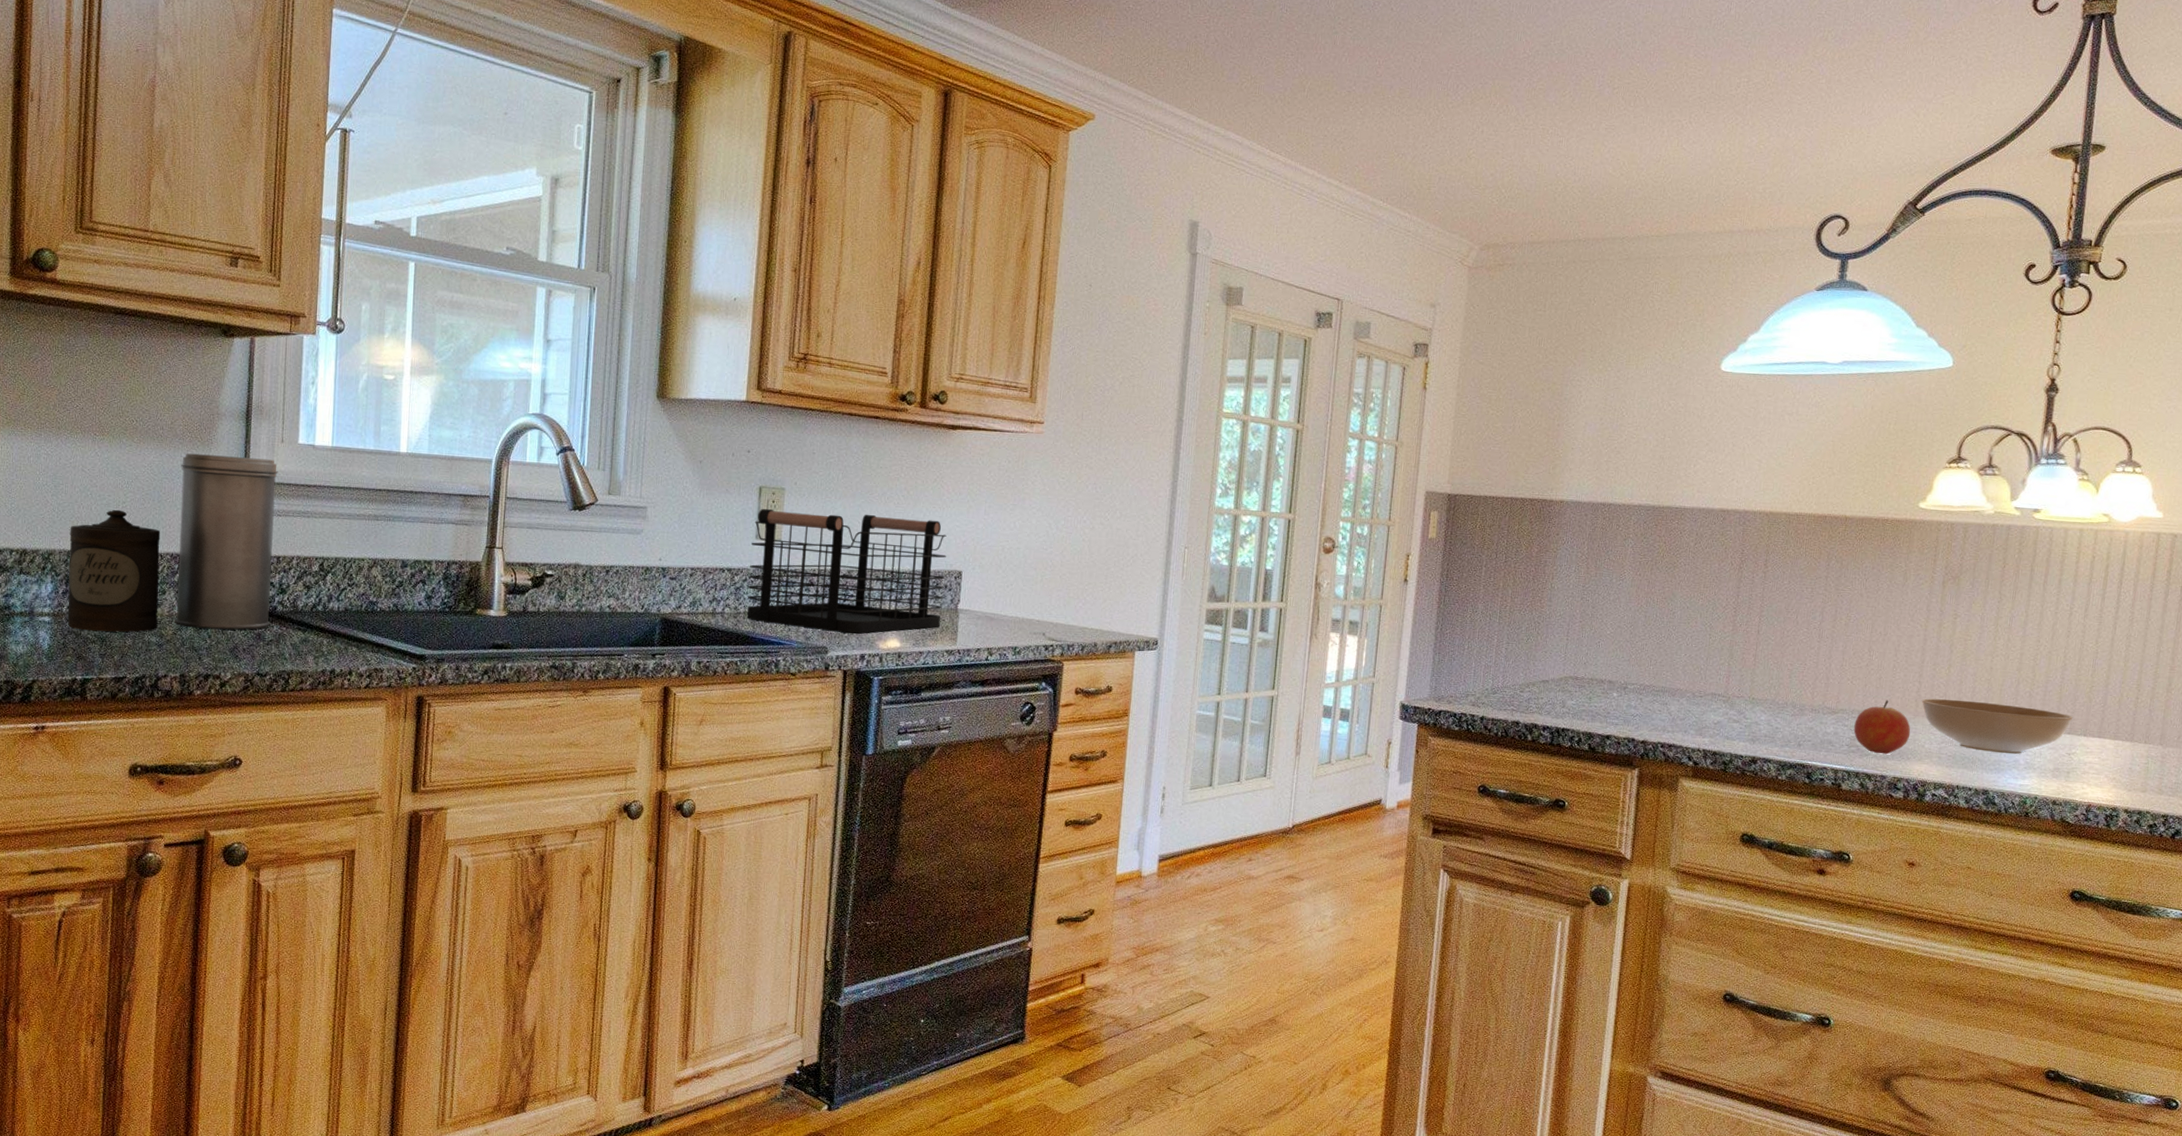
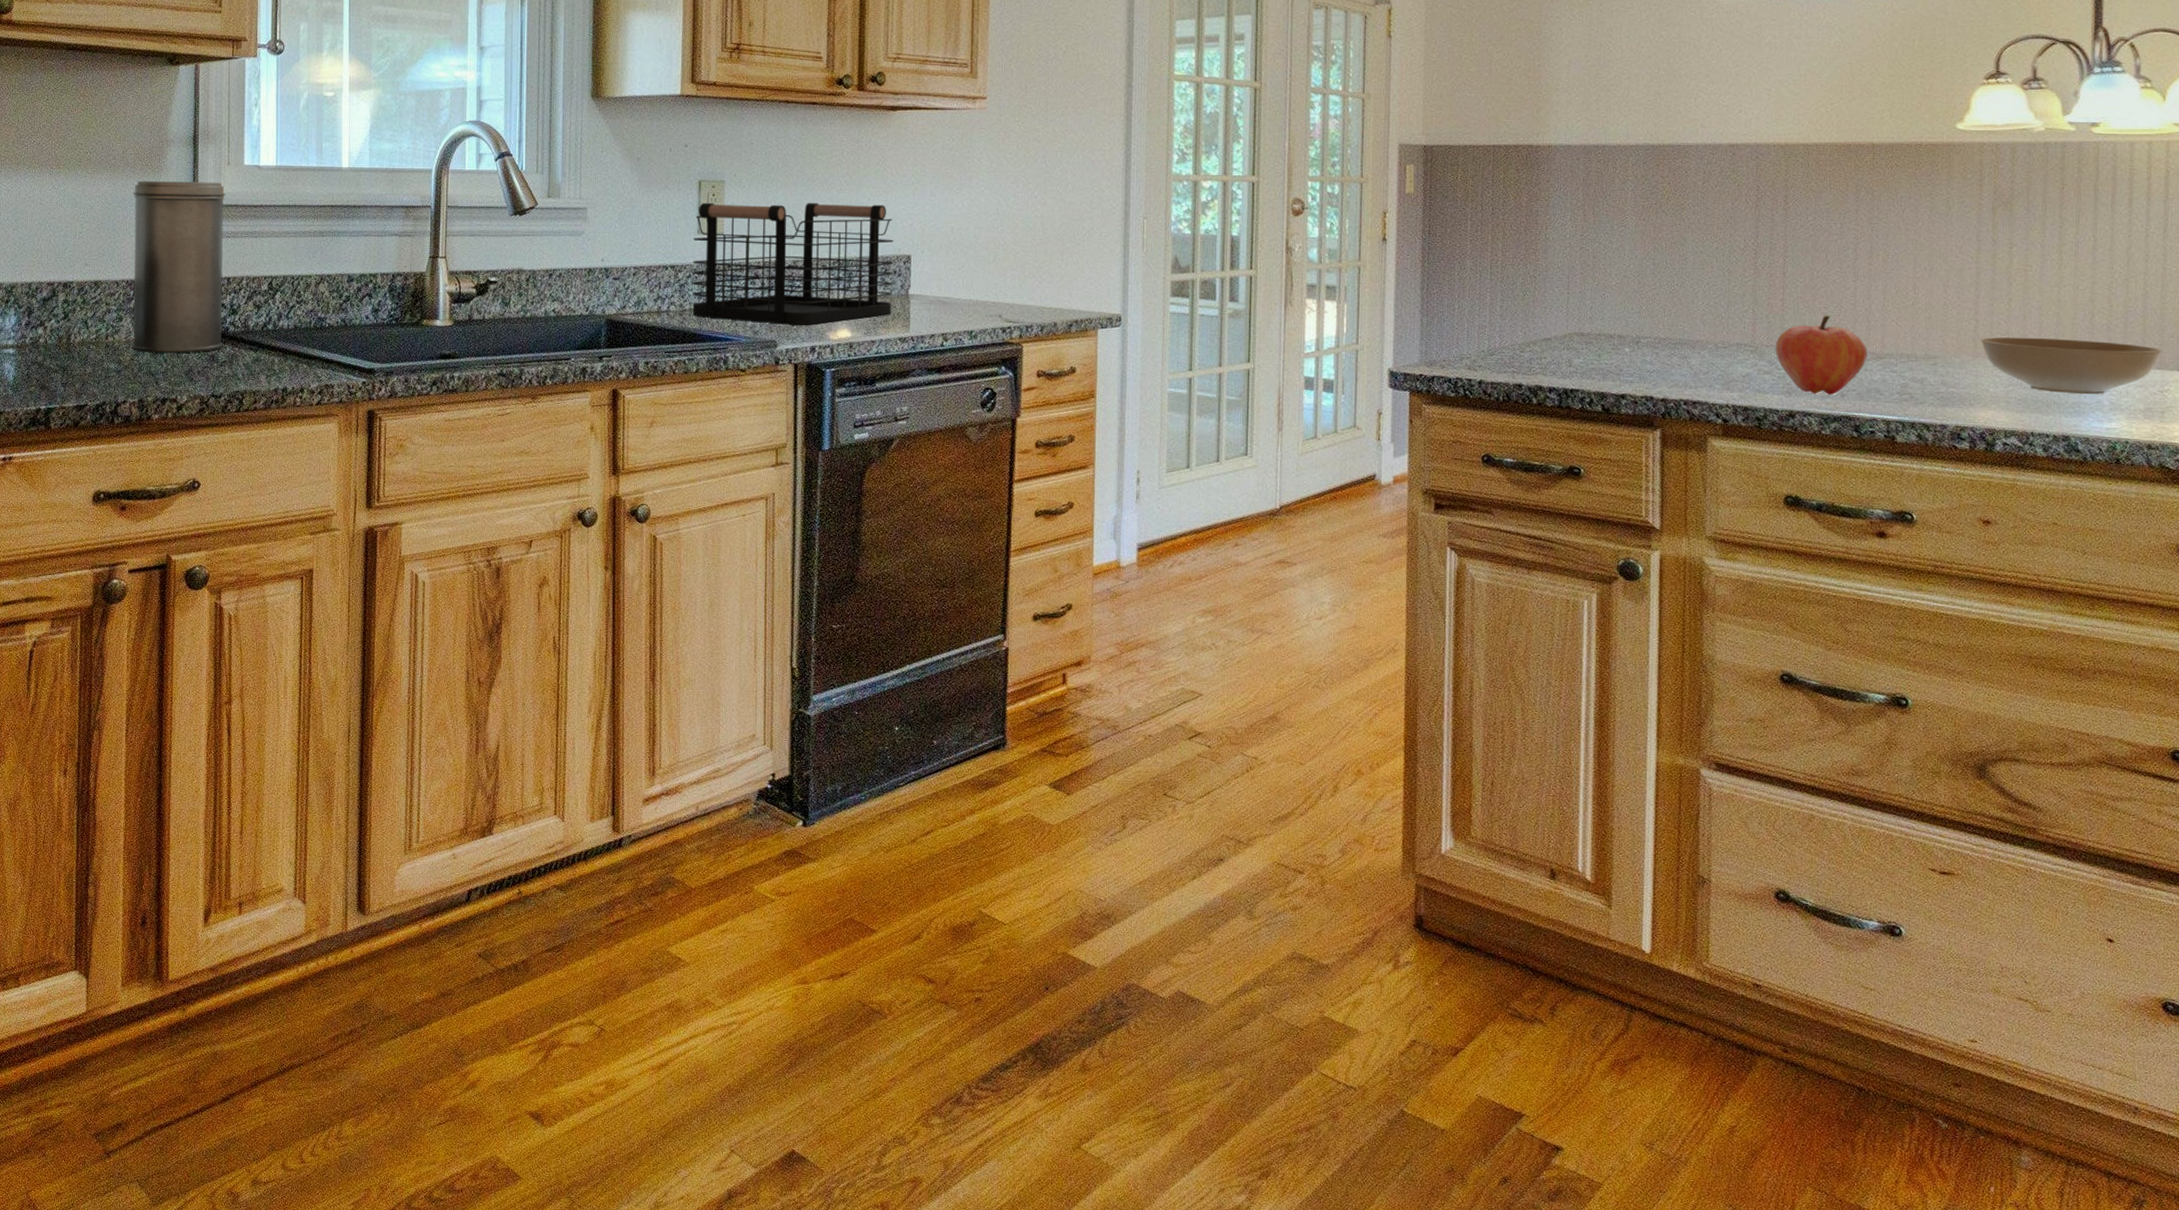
canister: present [67,509,161,632] -> none [30,240,116,361]
fruit: none [1744,671,1825,744] -> present [1775,315,1868,395]
fruit: present [1853,700,1911,755] -> none [1904,341,1971,402]

